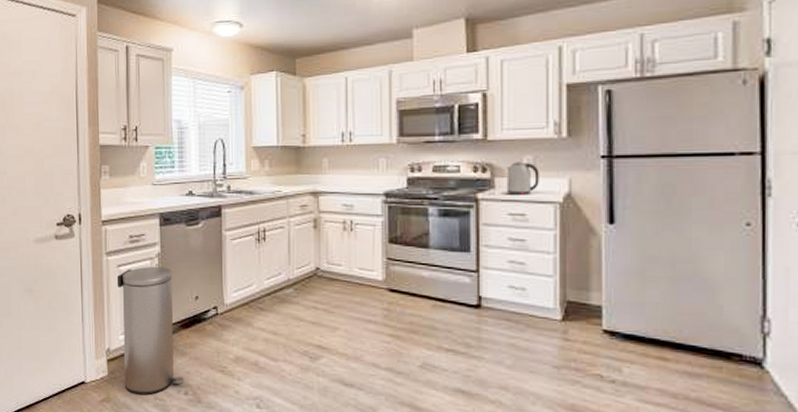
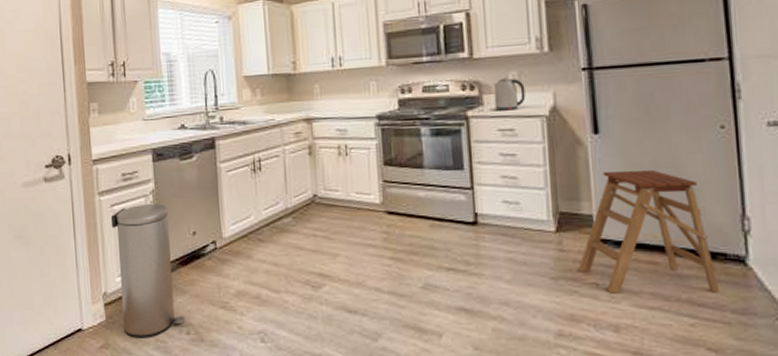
step ladder: none [582,262,731,394] -> present [578,169,718,293]

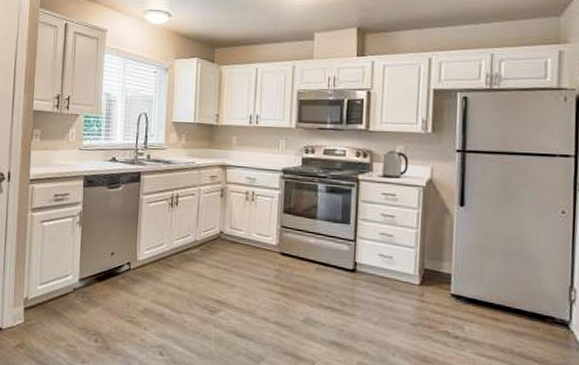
pedal bin: present [110,203,186,338] -> none [39,223,95,342]
step ladder: present [578,169,718,293] -> none [434,238,545,350]

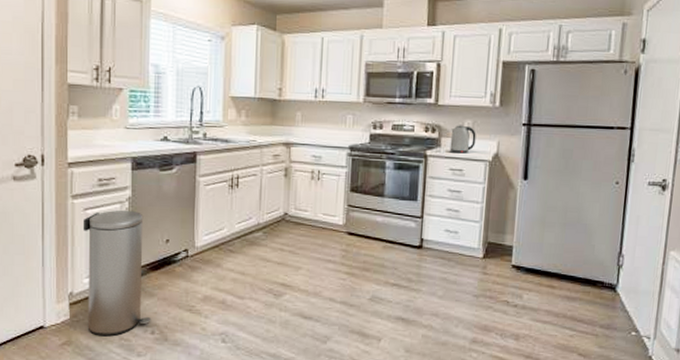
pedal bin: none [39,223,95,342] -> present [82,210,151,337]

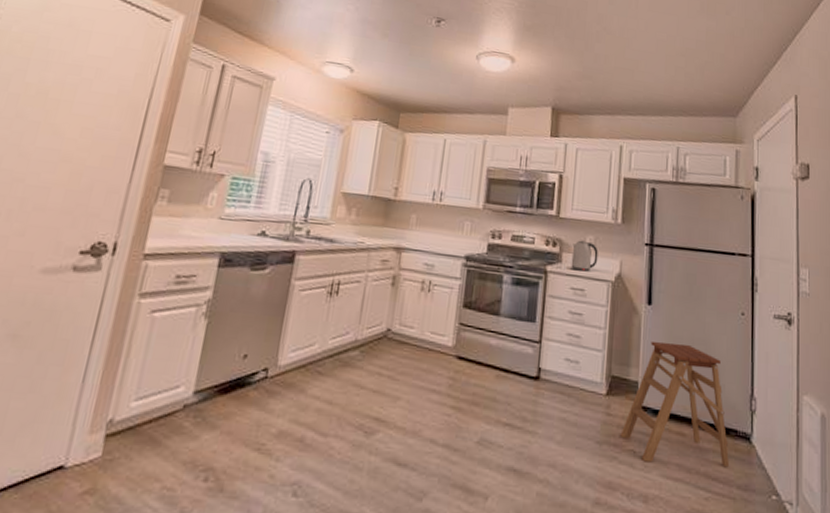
pedal bin: present [82,210,151,337] -> none [122,314,222,484]
step ladder: none [495,211,594,312] -> present [620,341,729,468]

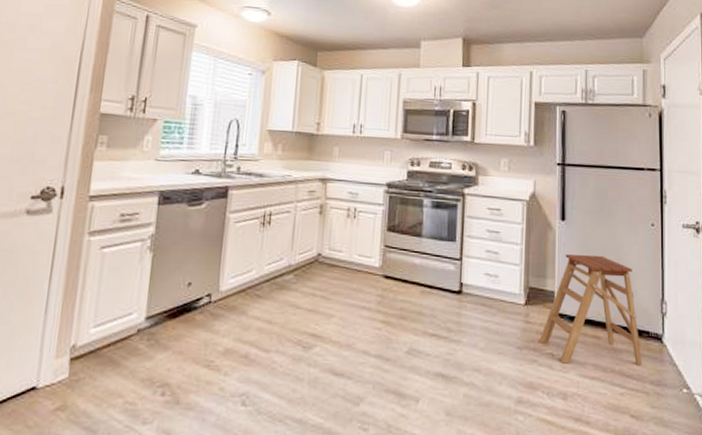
kettle: present [571,240,598,272] -> none [487,163,513,193]

